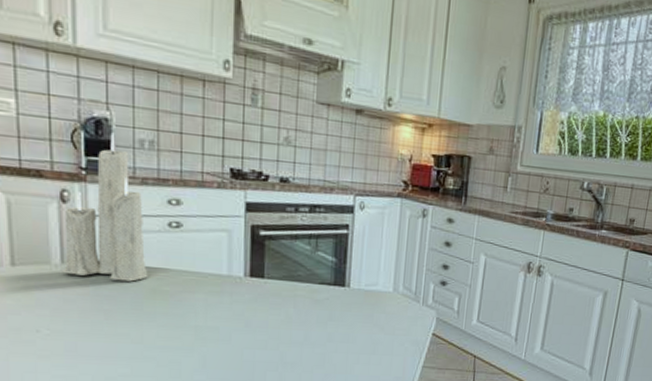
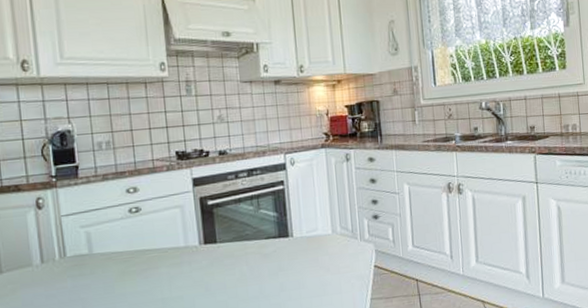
candle: present [62,132,148,282] -> none [42,141,117,273]

